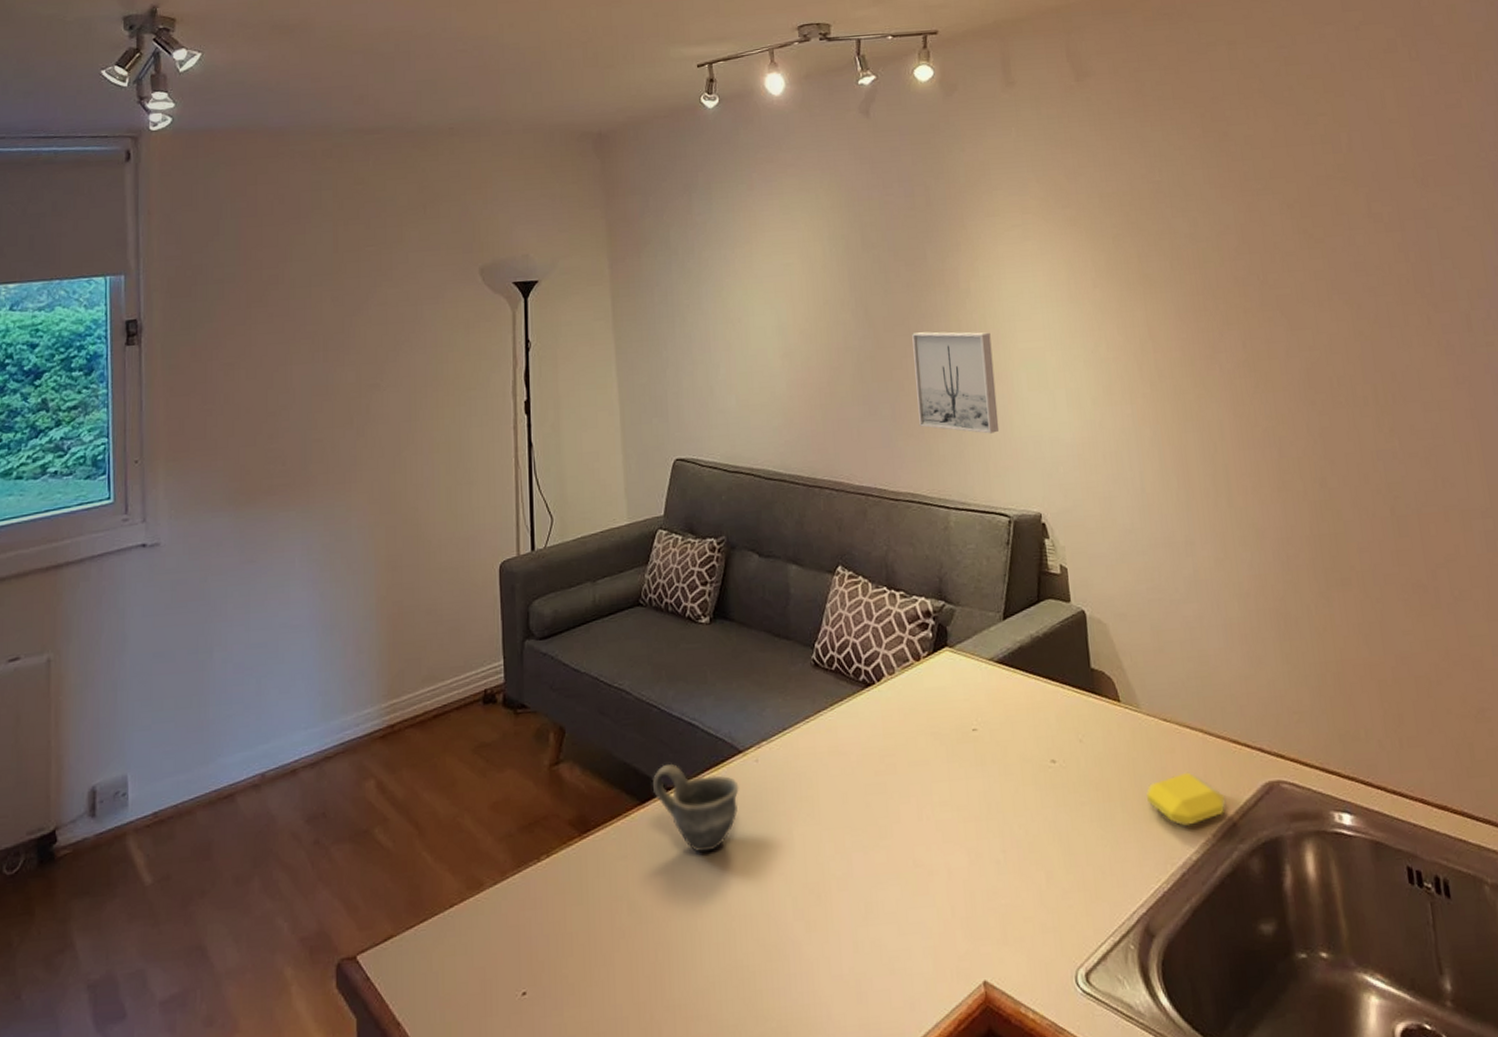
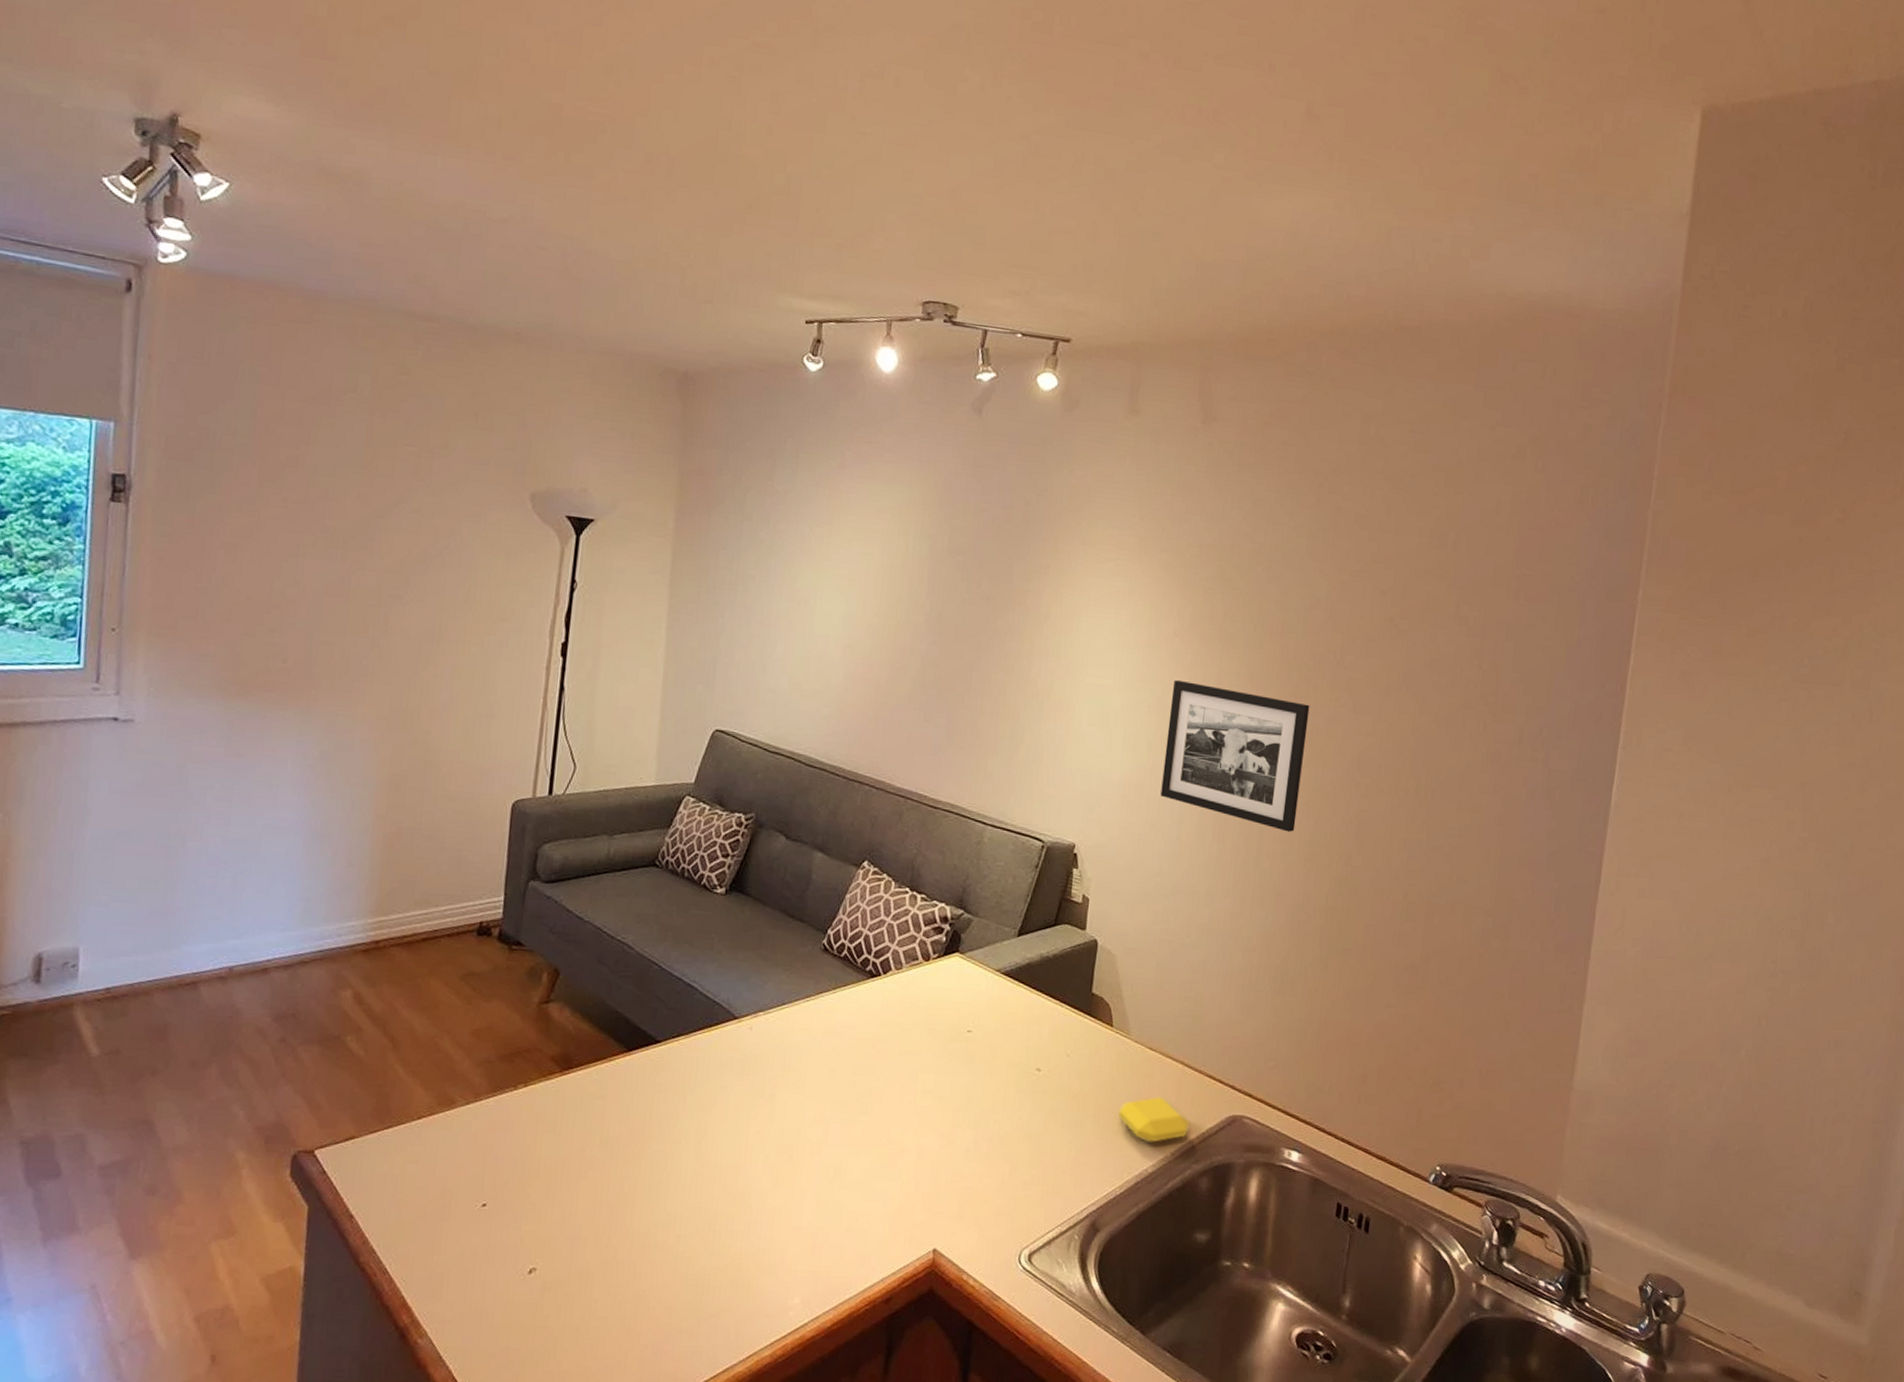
cup: present [653,763,739,853] -> none [642,1018,729,1104]
wall art: present [912,331,1000,434] -> none [972,648,1062,760]
picture frame: none [1104,329,1260,464] -> present [1160,679,1310,832]

